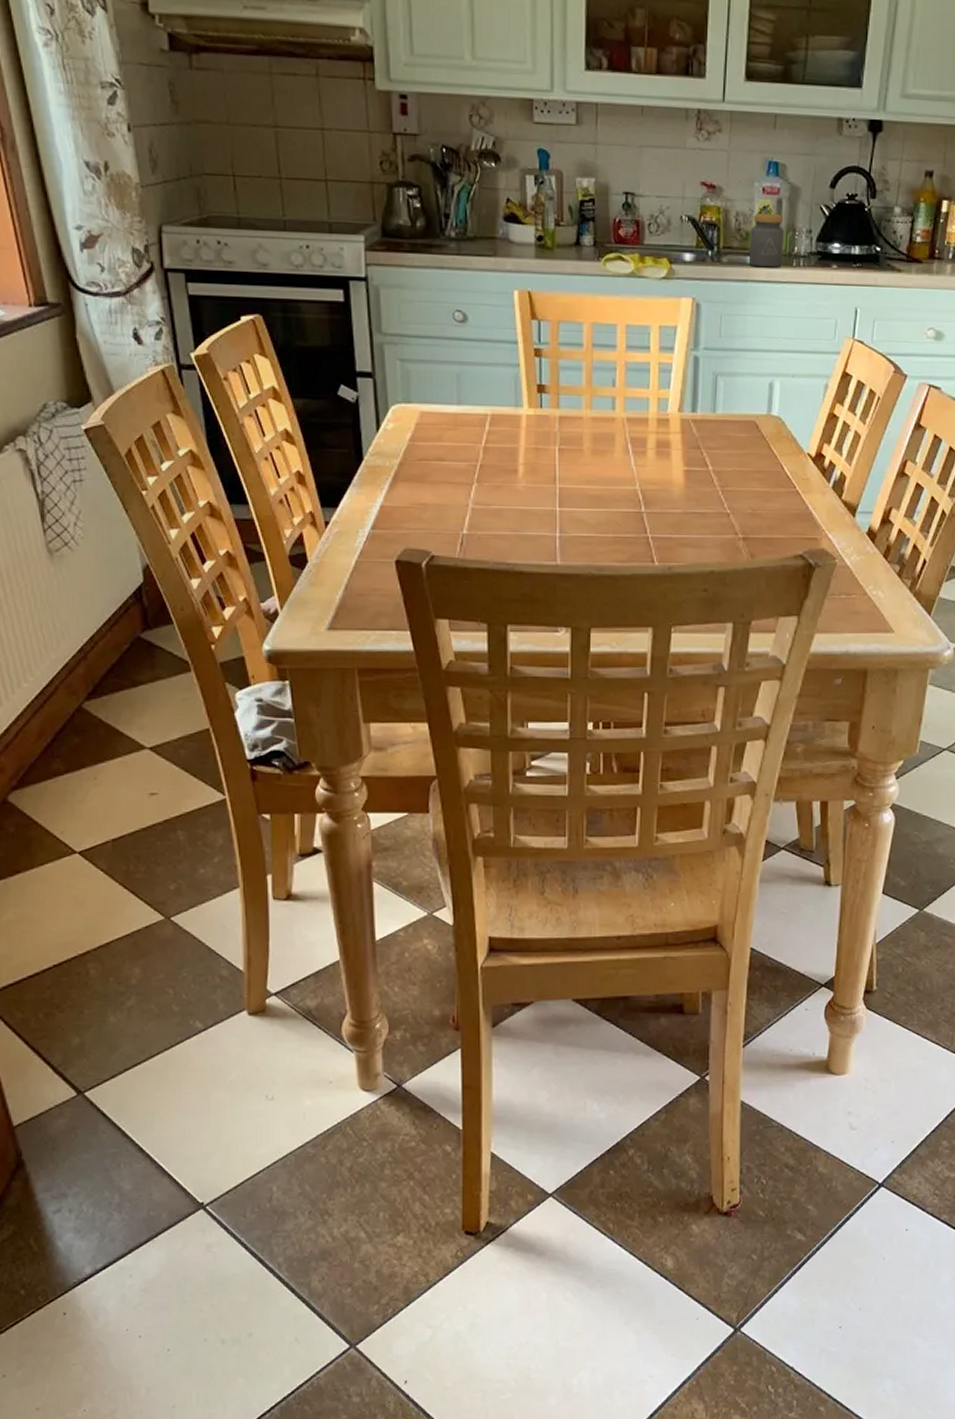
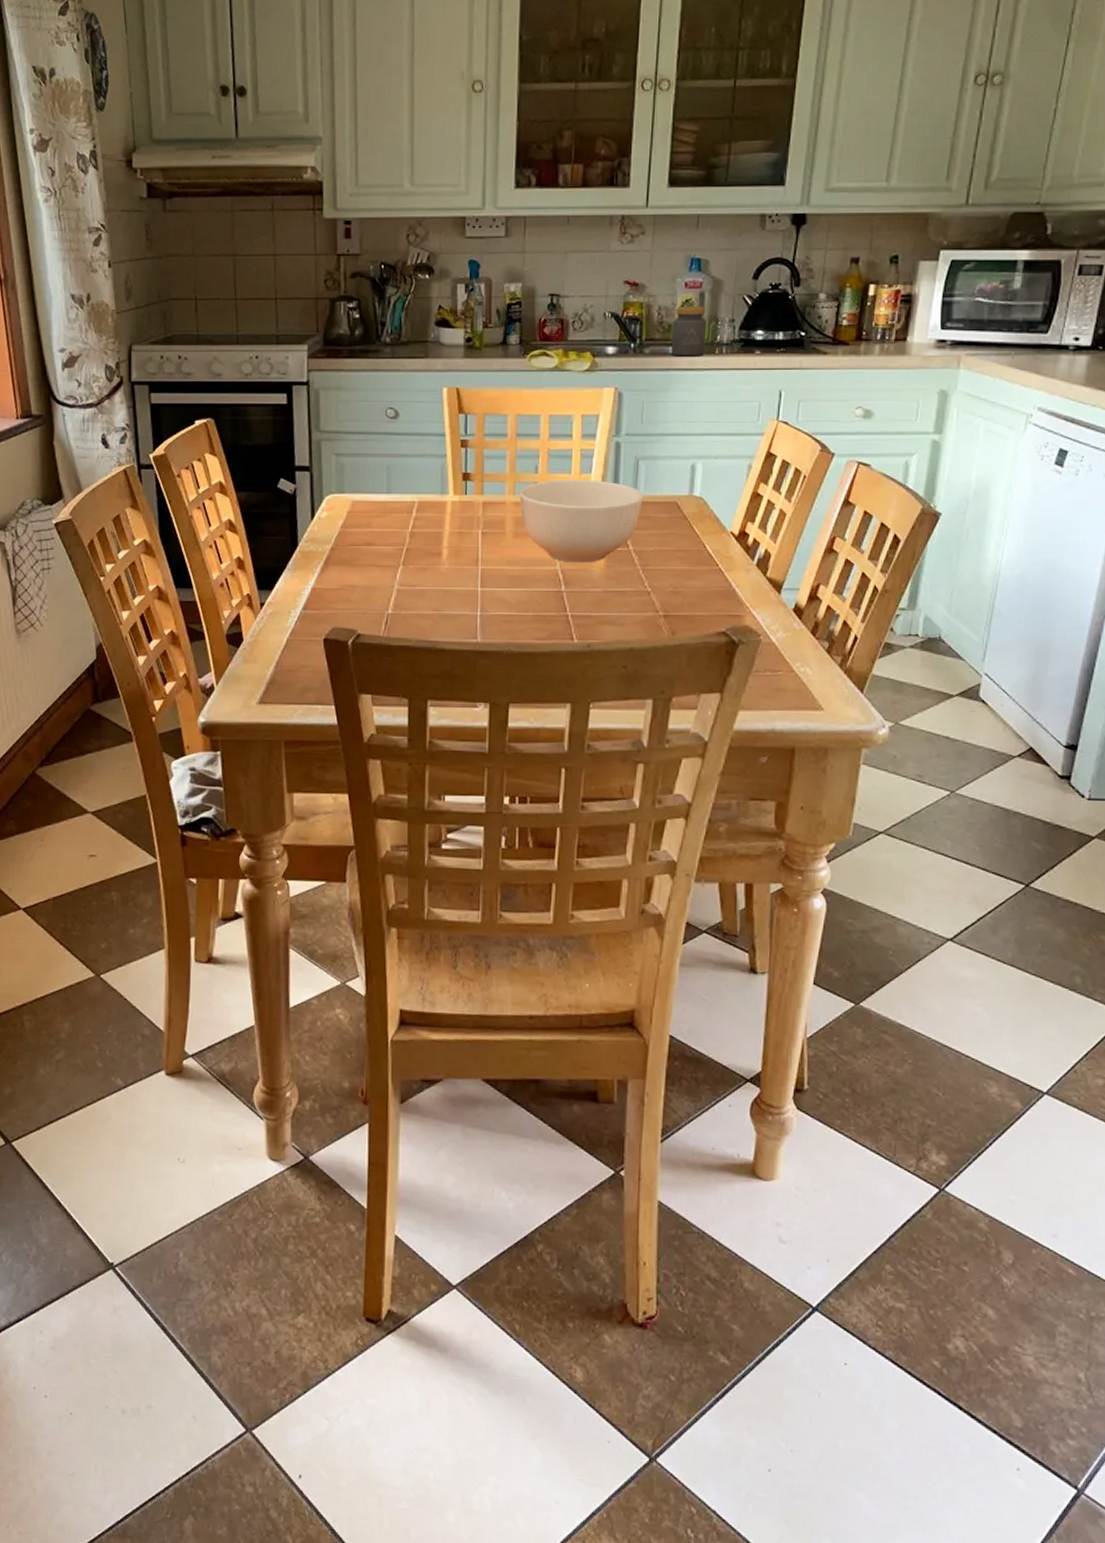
bowl: none [597,394,723,483] -> present [519,479,644,563]

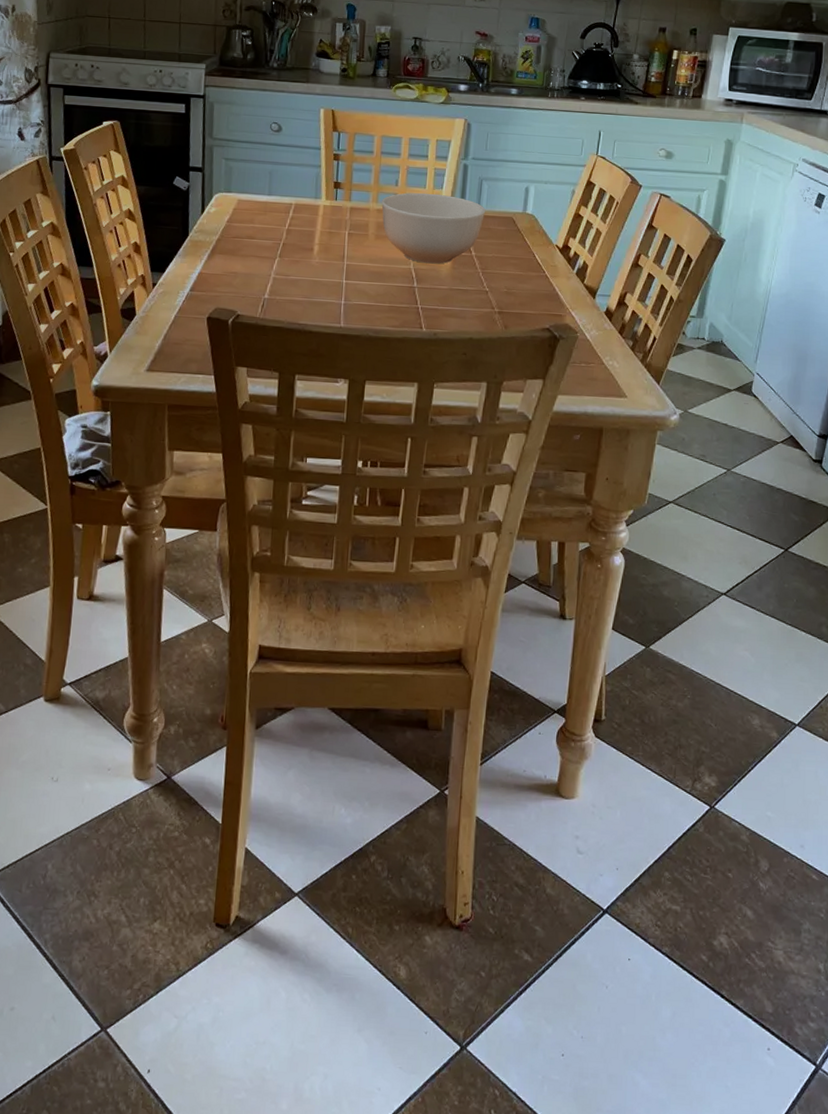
jar: present [670,305,707,358] -> none [511,55,543,99]

